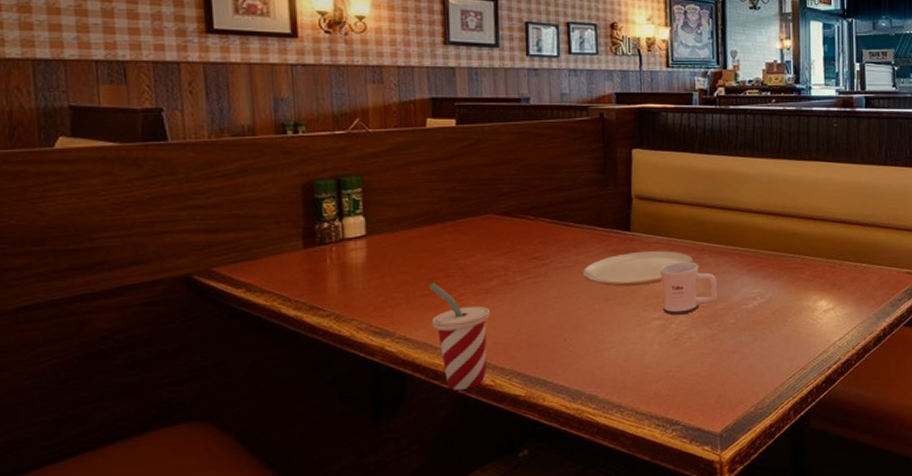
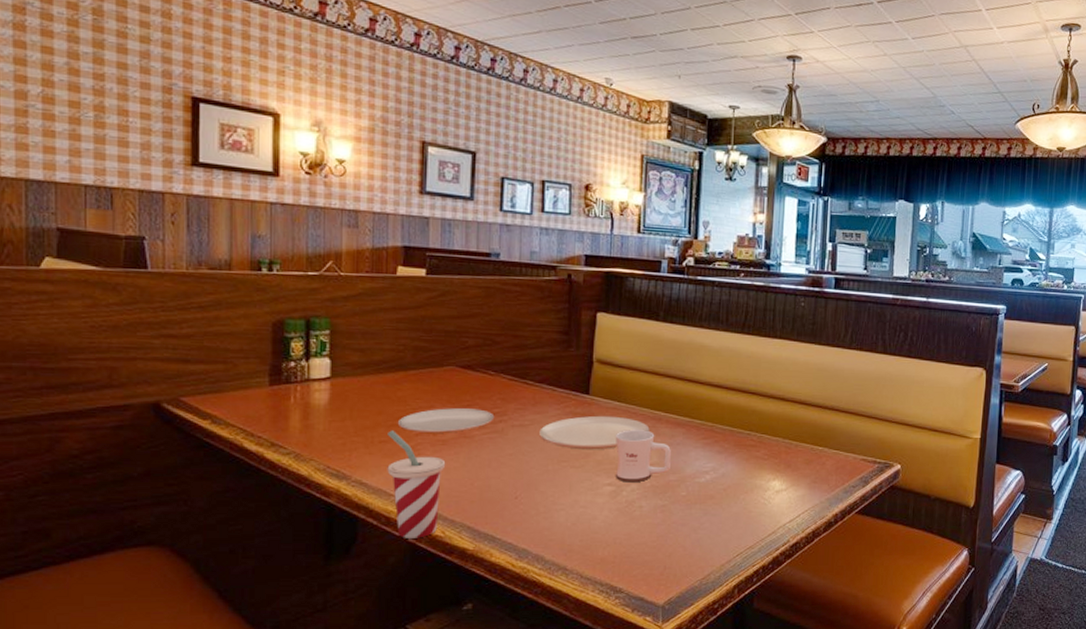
plate: none [438,254,537,283] -> present [397,408,495,433]

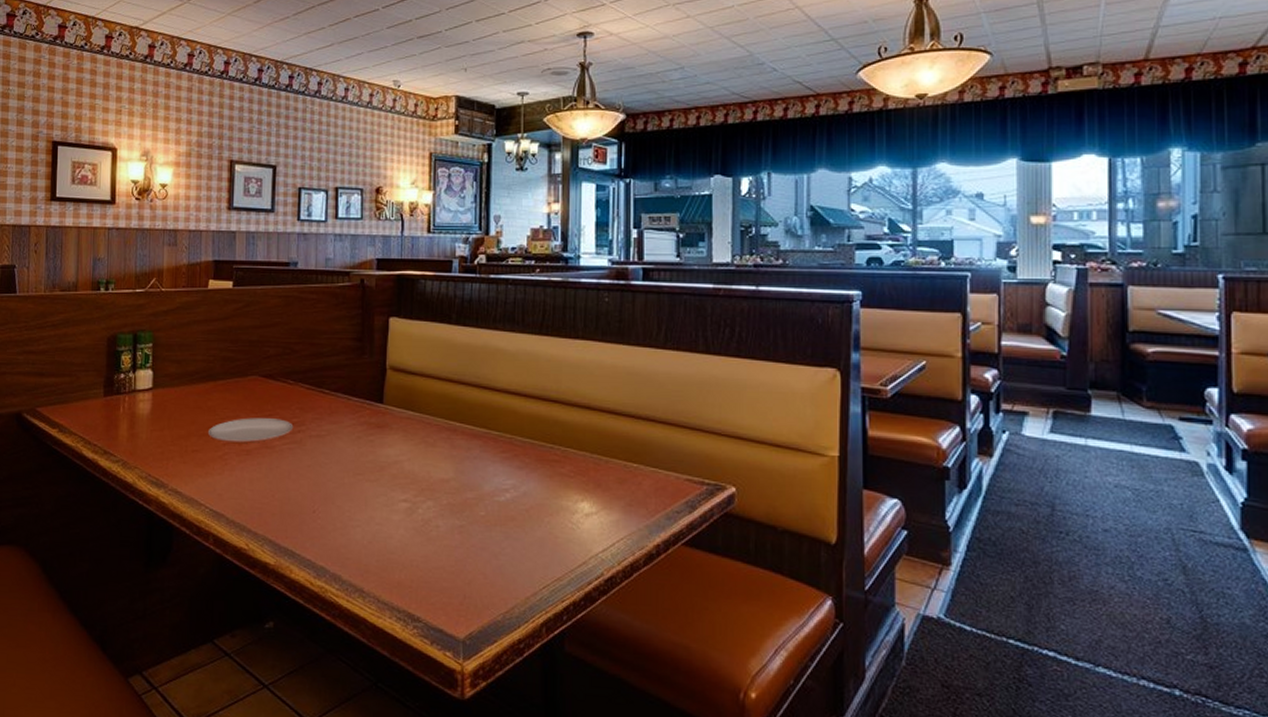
beverage cup: present [387,430,446,538] -> none [198,440,250,550]
plate: present [539,415,650,450] -> none [335,426,445,463]
mug: present [615,429,672,483] -> none [409,441,469,500]

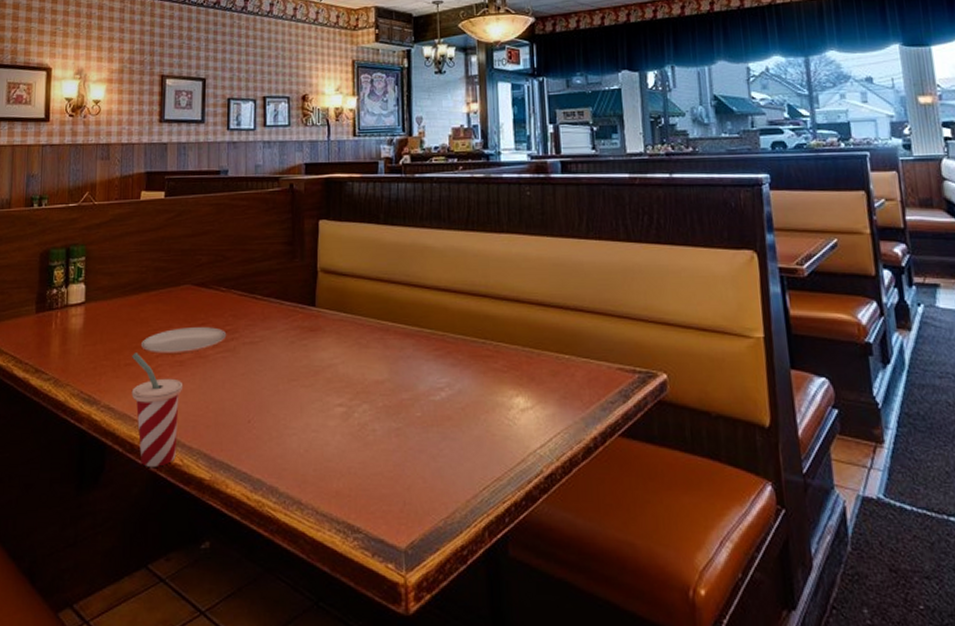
beverage cup: none [198,440,250,550] -> present [131,352,184,467]

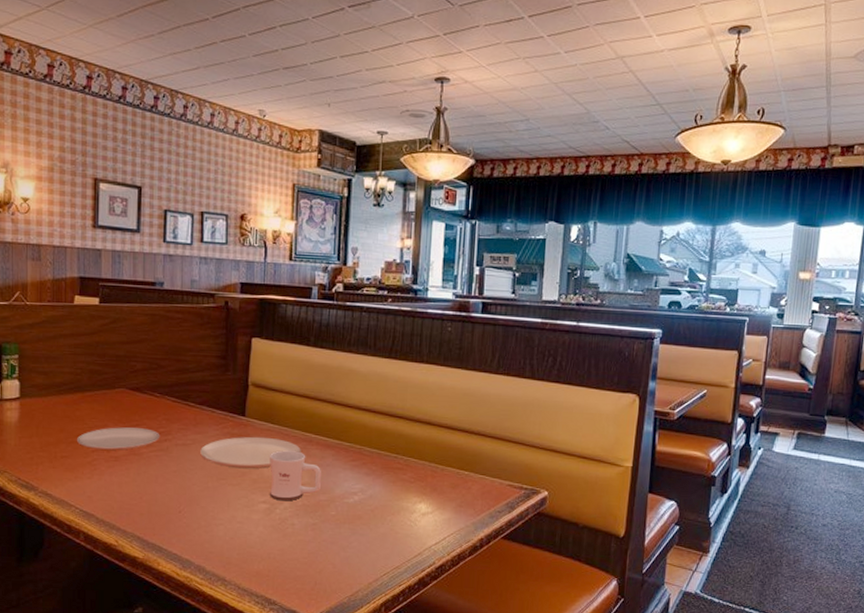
beverage cup: present [131,352,184,467] -> none [68,446,118,546]
plate: none [269,328,378,367] -> present [200,436,301,469]
mug: none [343,343,403,403] -> present [269,450,322,501]

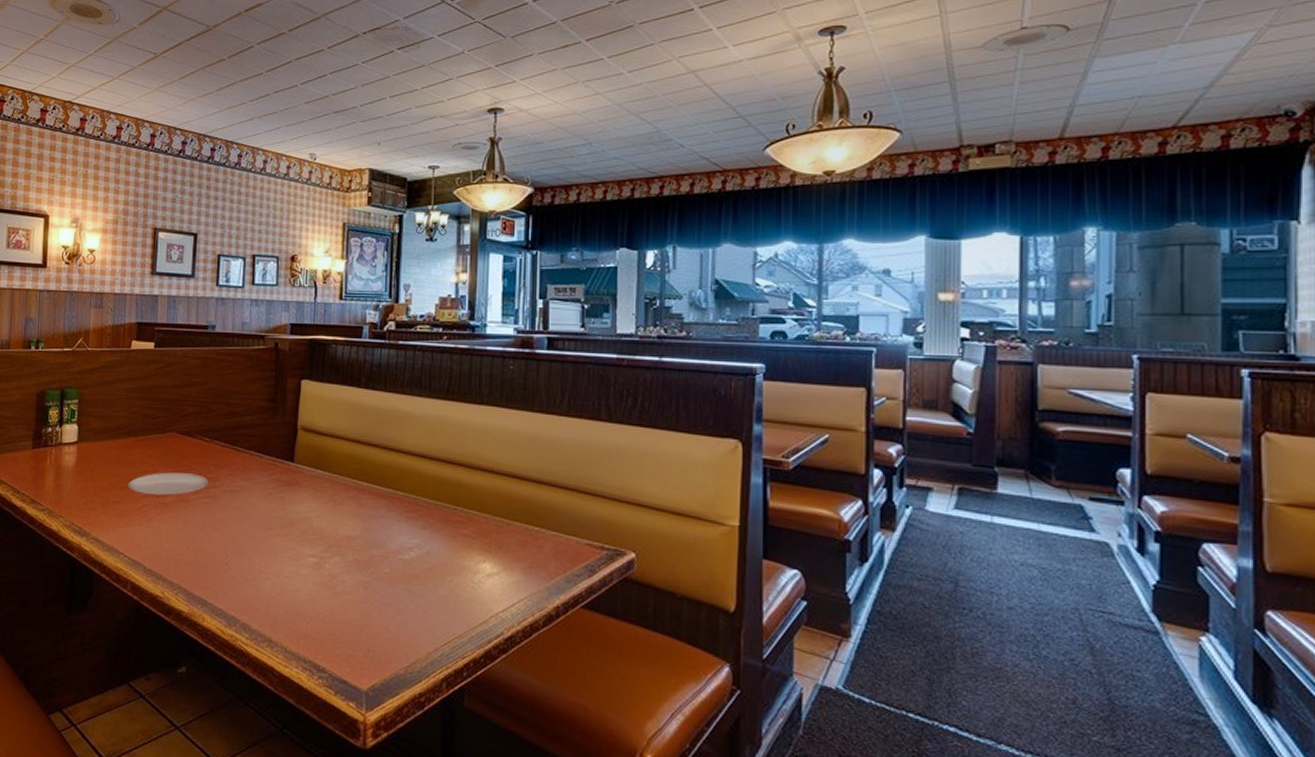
plate: present [200,436,301,469] -> none [248,484,352,519]
mug: present [269,450,322,501] -> none [318,499,375,556]

